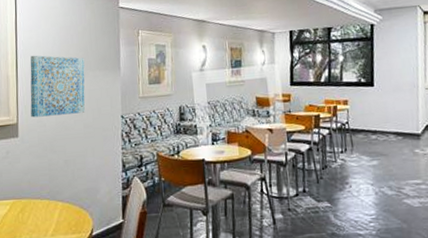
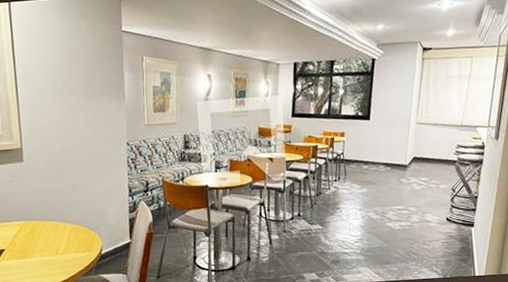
wall art: present [30,55,85,118] -> none [31,79,90,143]

